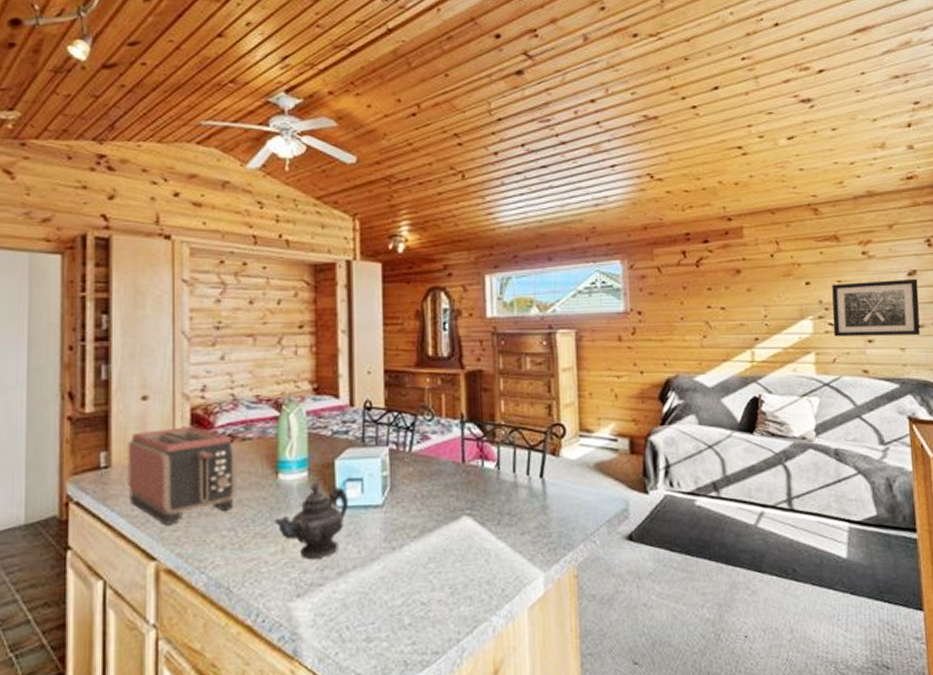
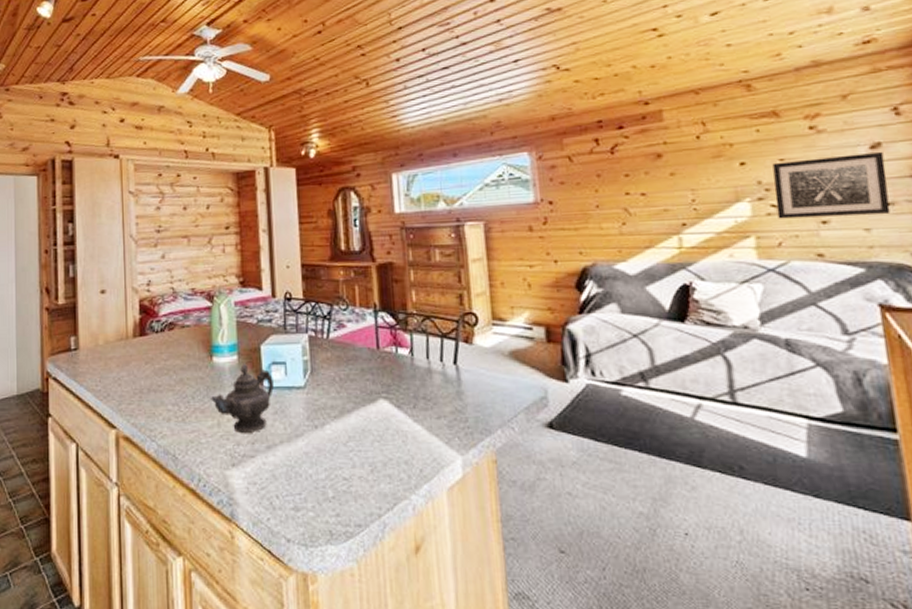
toaster: present [128,426,238,525] -> none [92,315,179,399]

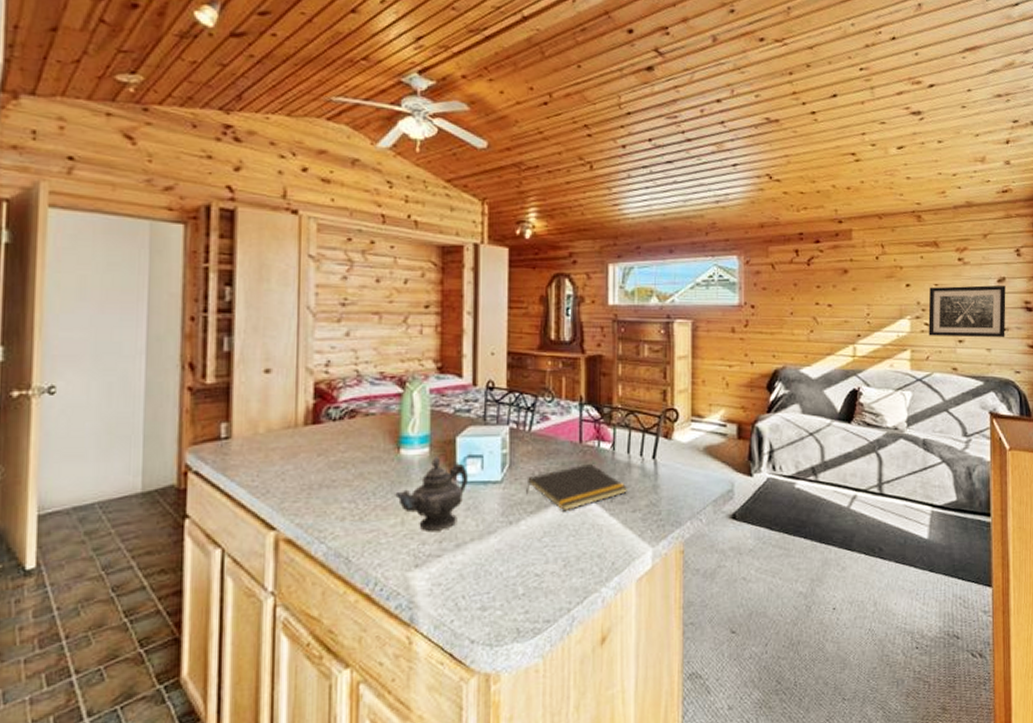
notepad: none [328,369,430,417] -> present [526,463,627,512]

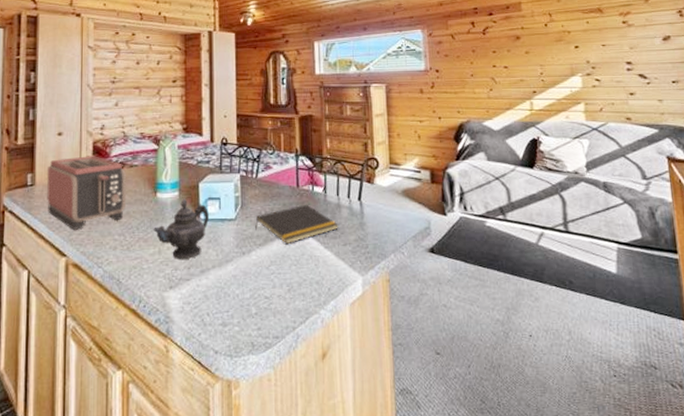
toaster: none [249,400,360,496] -> present [47,156,127,230]
wall art: present [928,285,1006,338] -> none [597,42,676,90]

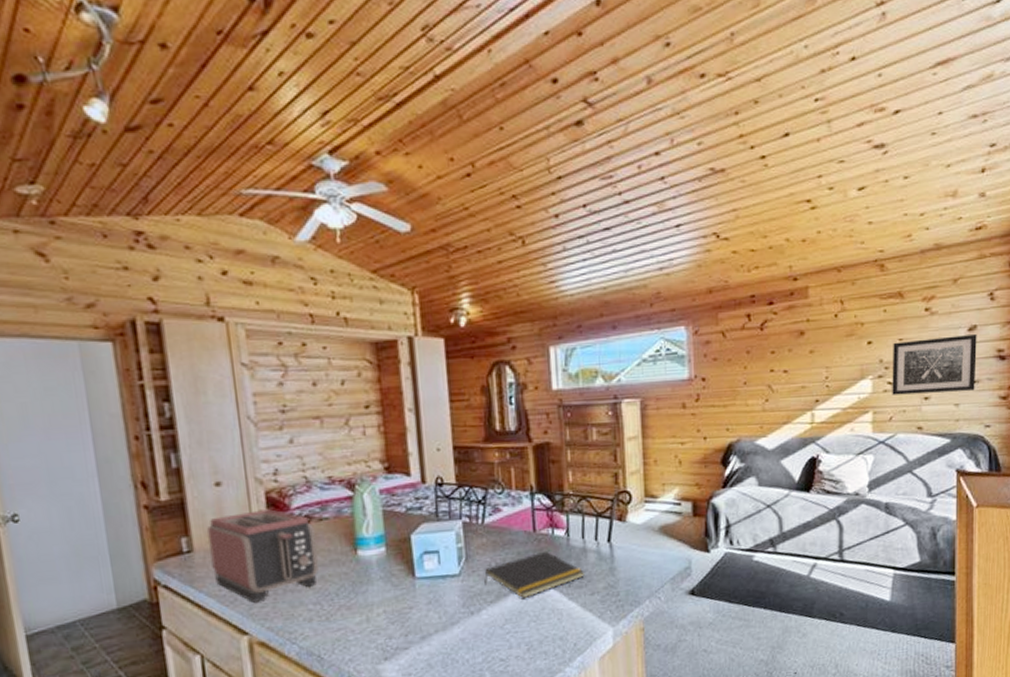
teapot: present [154,198,209,260] -> none [357,554,427,627]
wall art: none [597,42,676,90] -> present [892,333,977,395]

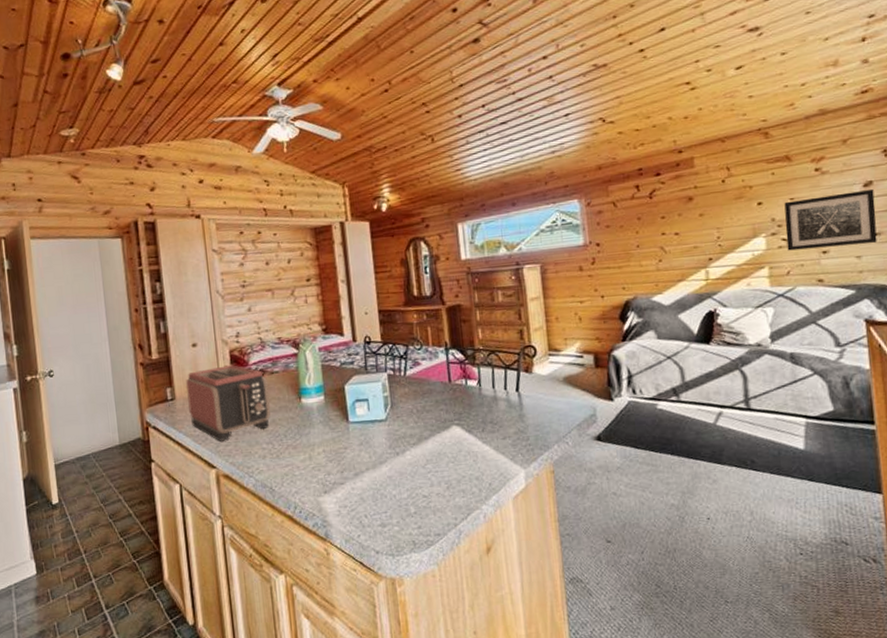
notepad: present [484,550,585,599] -> none [407,399,496,442]

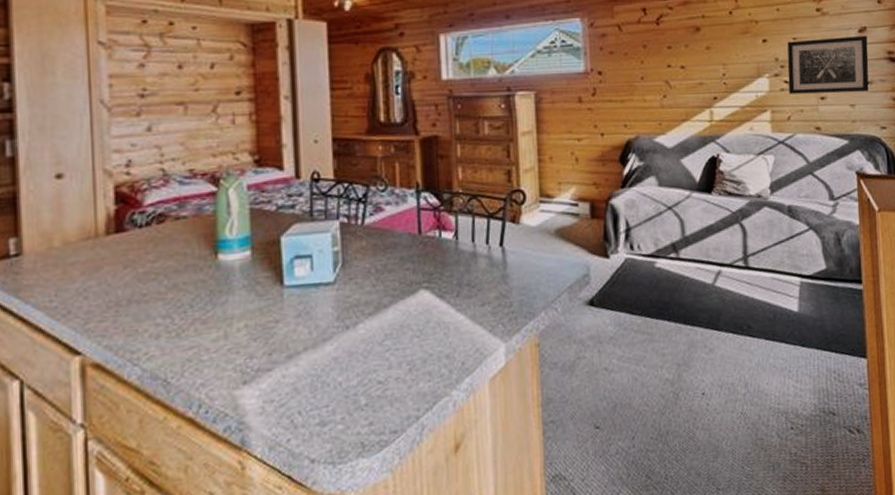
toaster: present [186,365,271,442] -> none [42,206,172,316]

